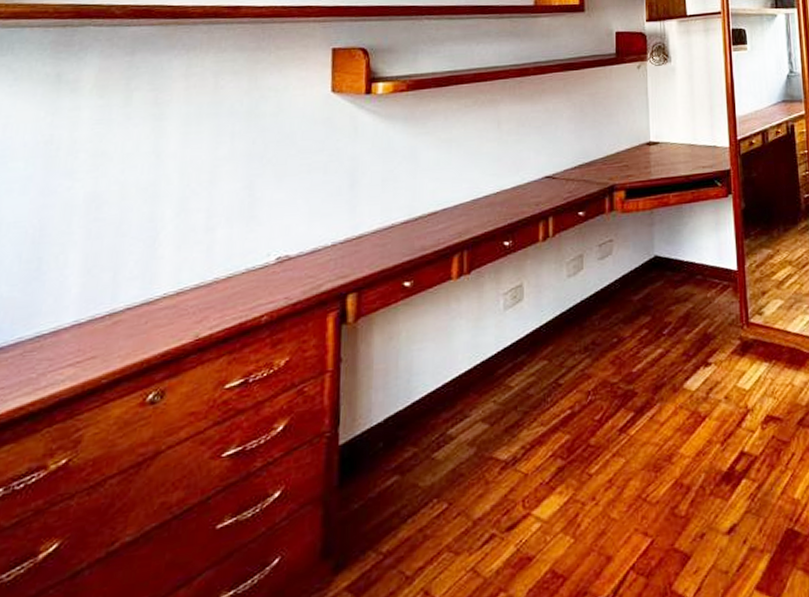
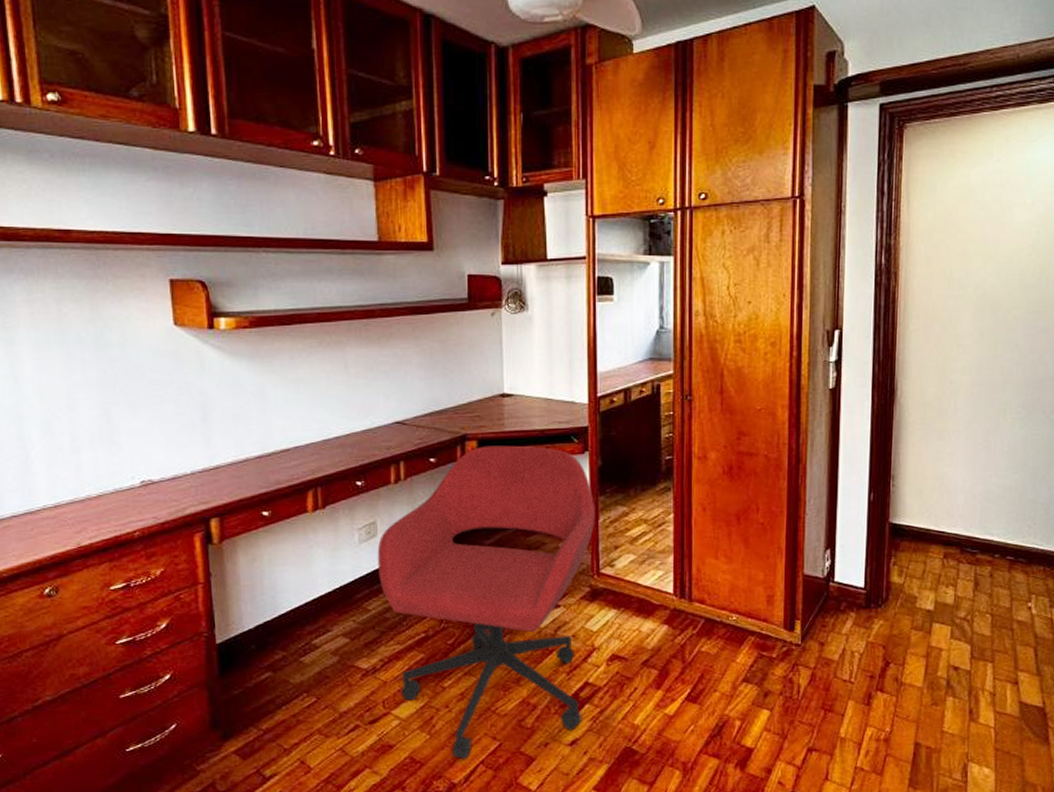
office chair: none [522,193,742,566] -> present [377,445,596,759]

